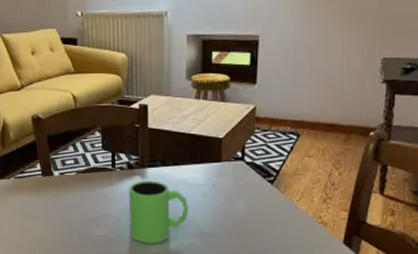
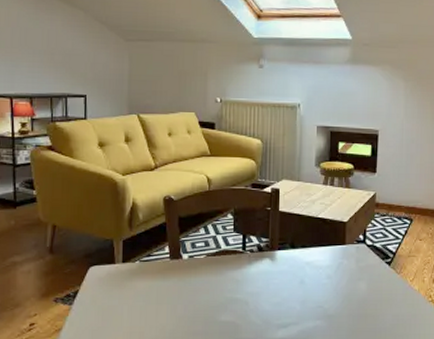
mug: present [129,180,189,244] -> none [257,263,315,329]

